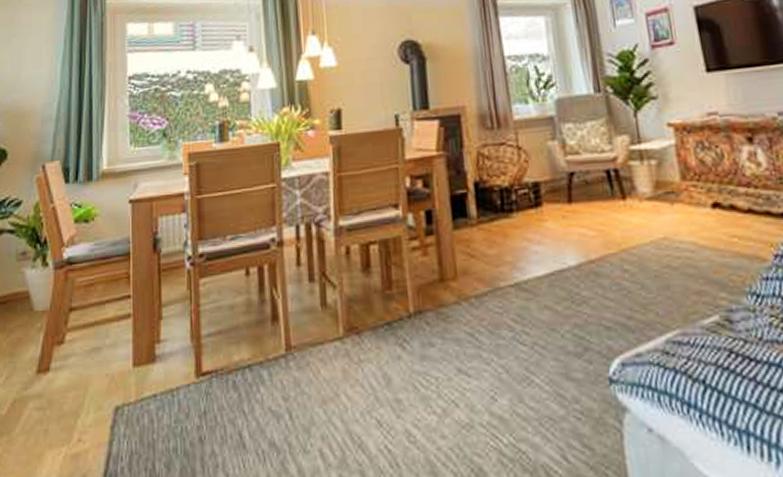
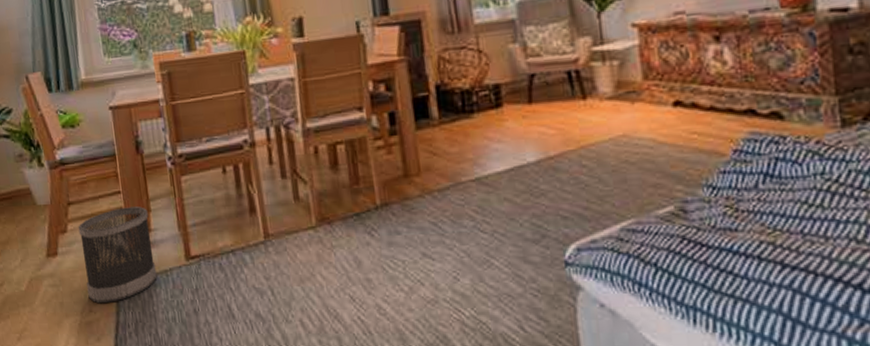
wastebasket: none [77,313,161,431] -> present [78,206,157,304]

